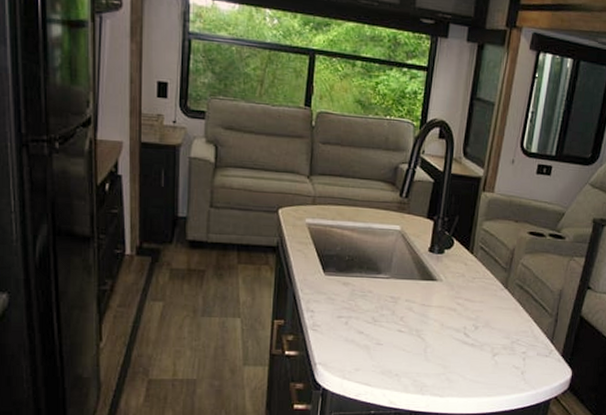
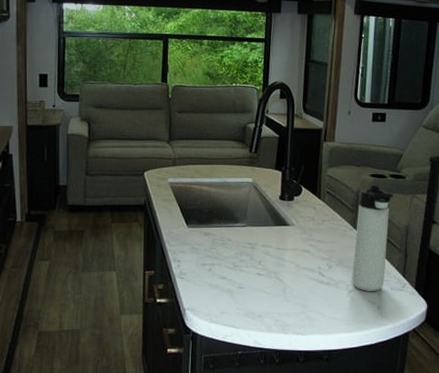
thermos bottle: none [497,244,551,356] -> present [352,185,394,291]

